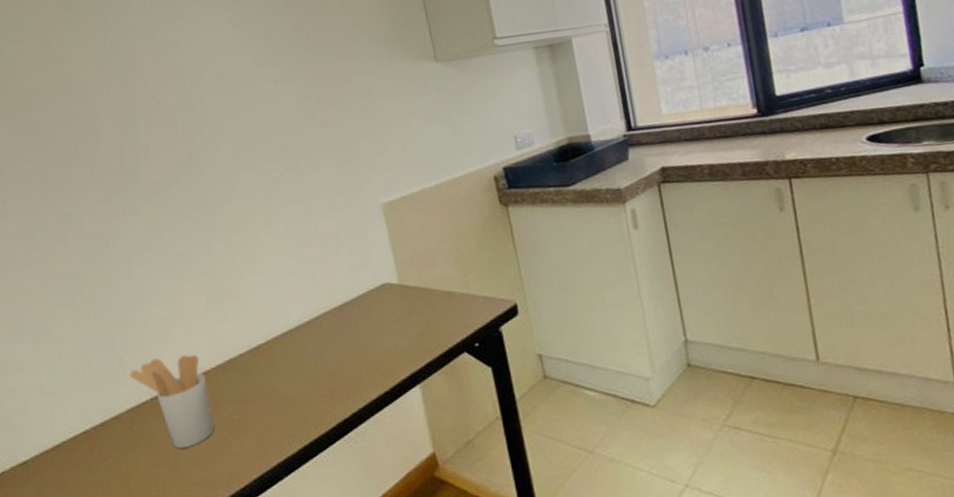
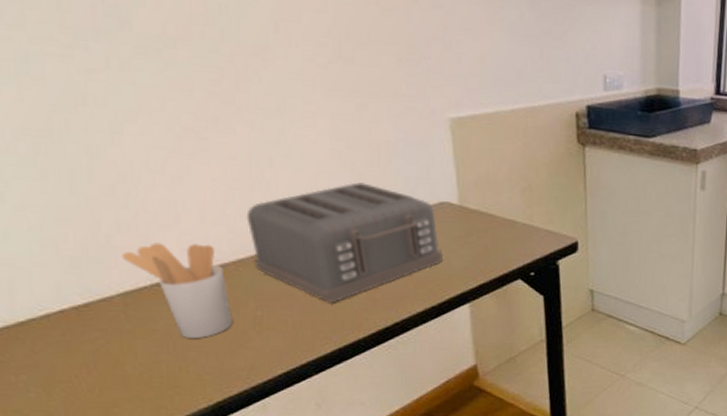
toaster: none [222,276,390,400] -> present [246,182,442,303]

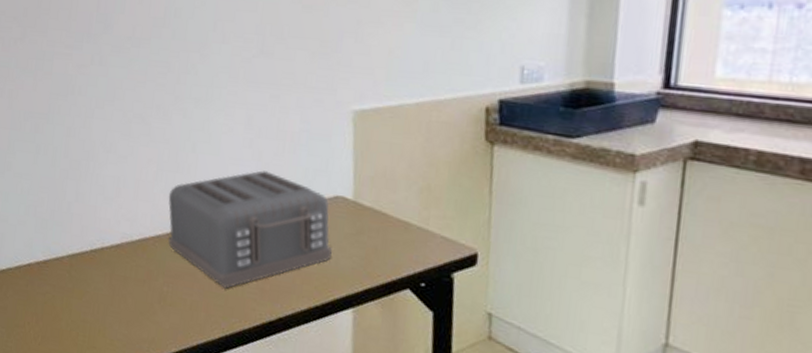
utensil holder: present [121,242,232,339] -> none [75,213,145,306]

